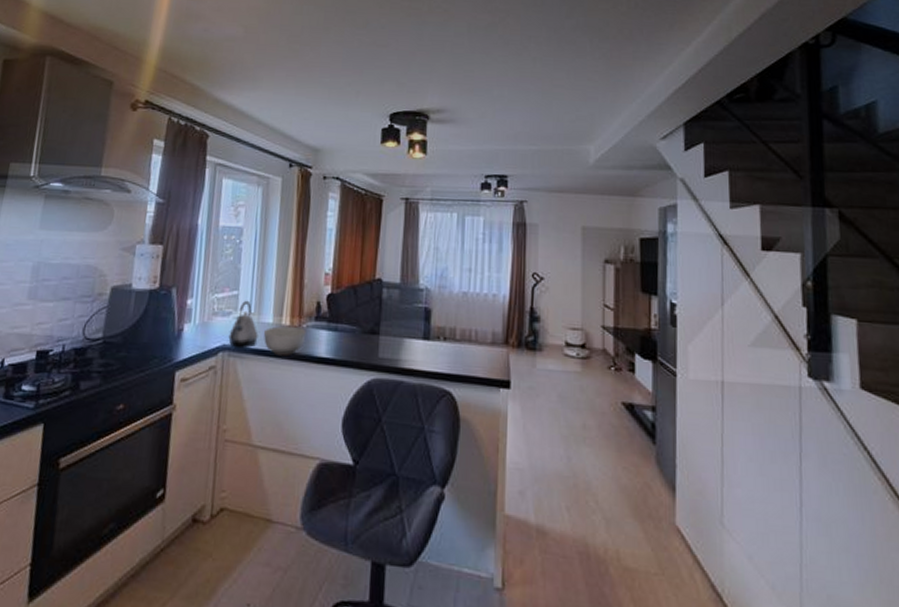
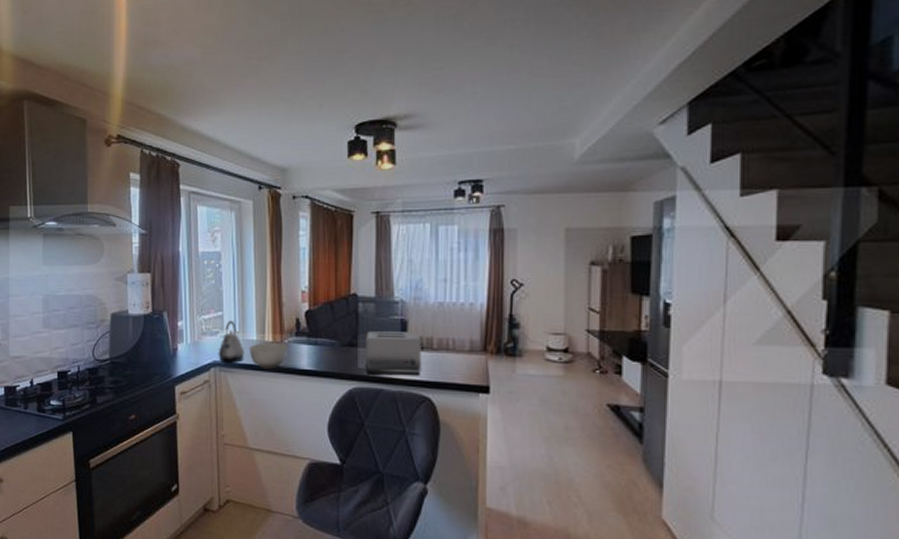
toaster: none [385,318,447,368] -> present [365,331,424,376]

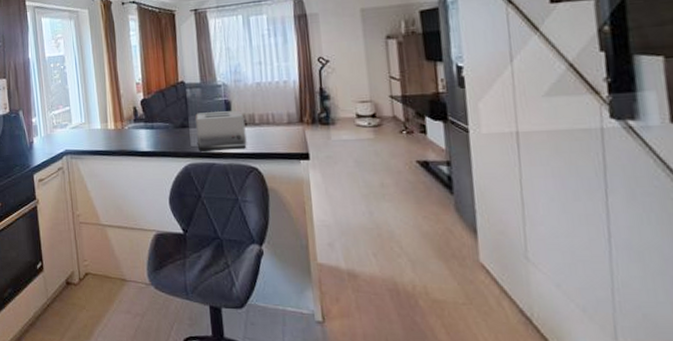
kettle: present [218,320,245,364] -> none [68,113,92,152]
bowl: present [249,343,288,370] -> none [94,130,129,154]

